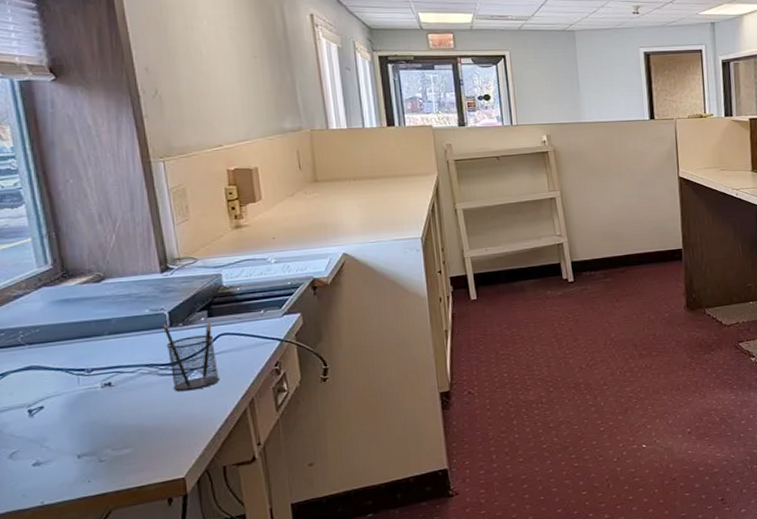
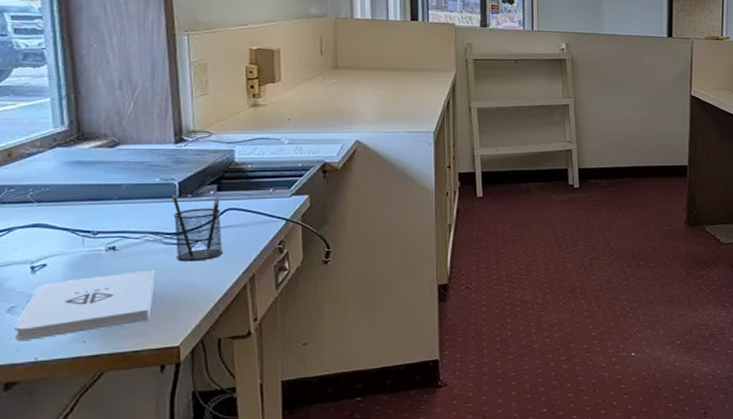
notepad: none [18,403,155,486] -> present [14,270,155,341]

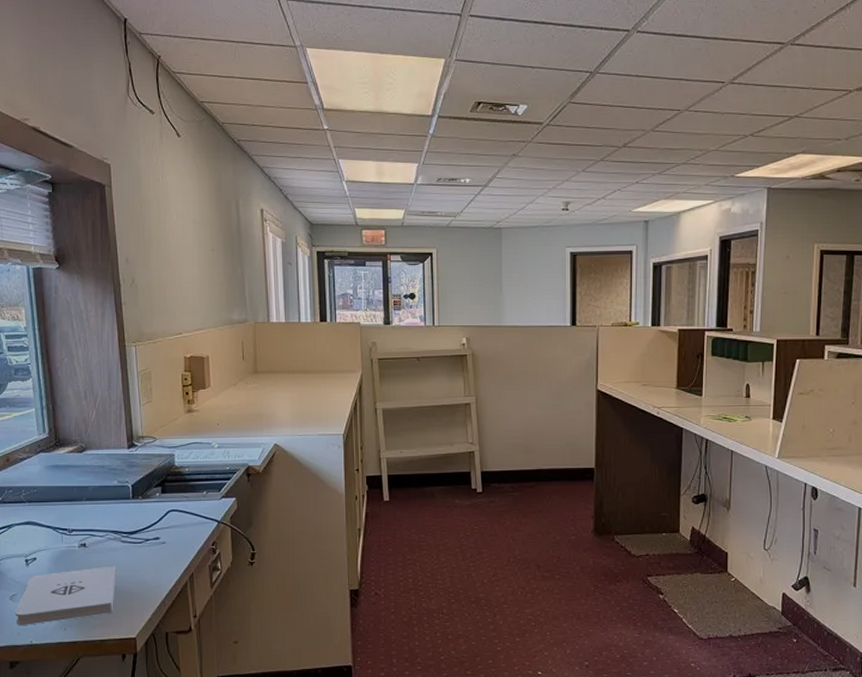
pencil holder: present [172,193,224,262] -> none [127,495,168,559]

